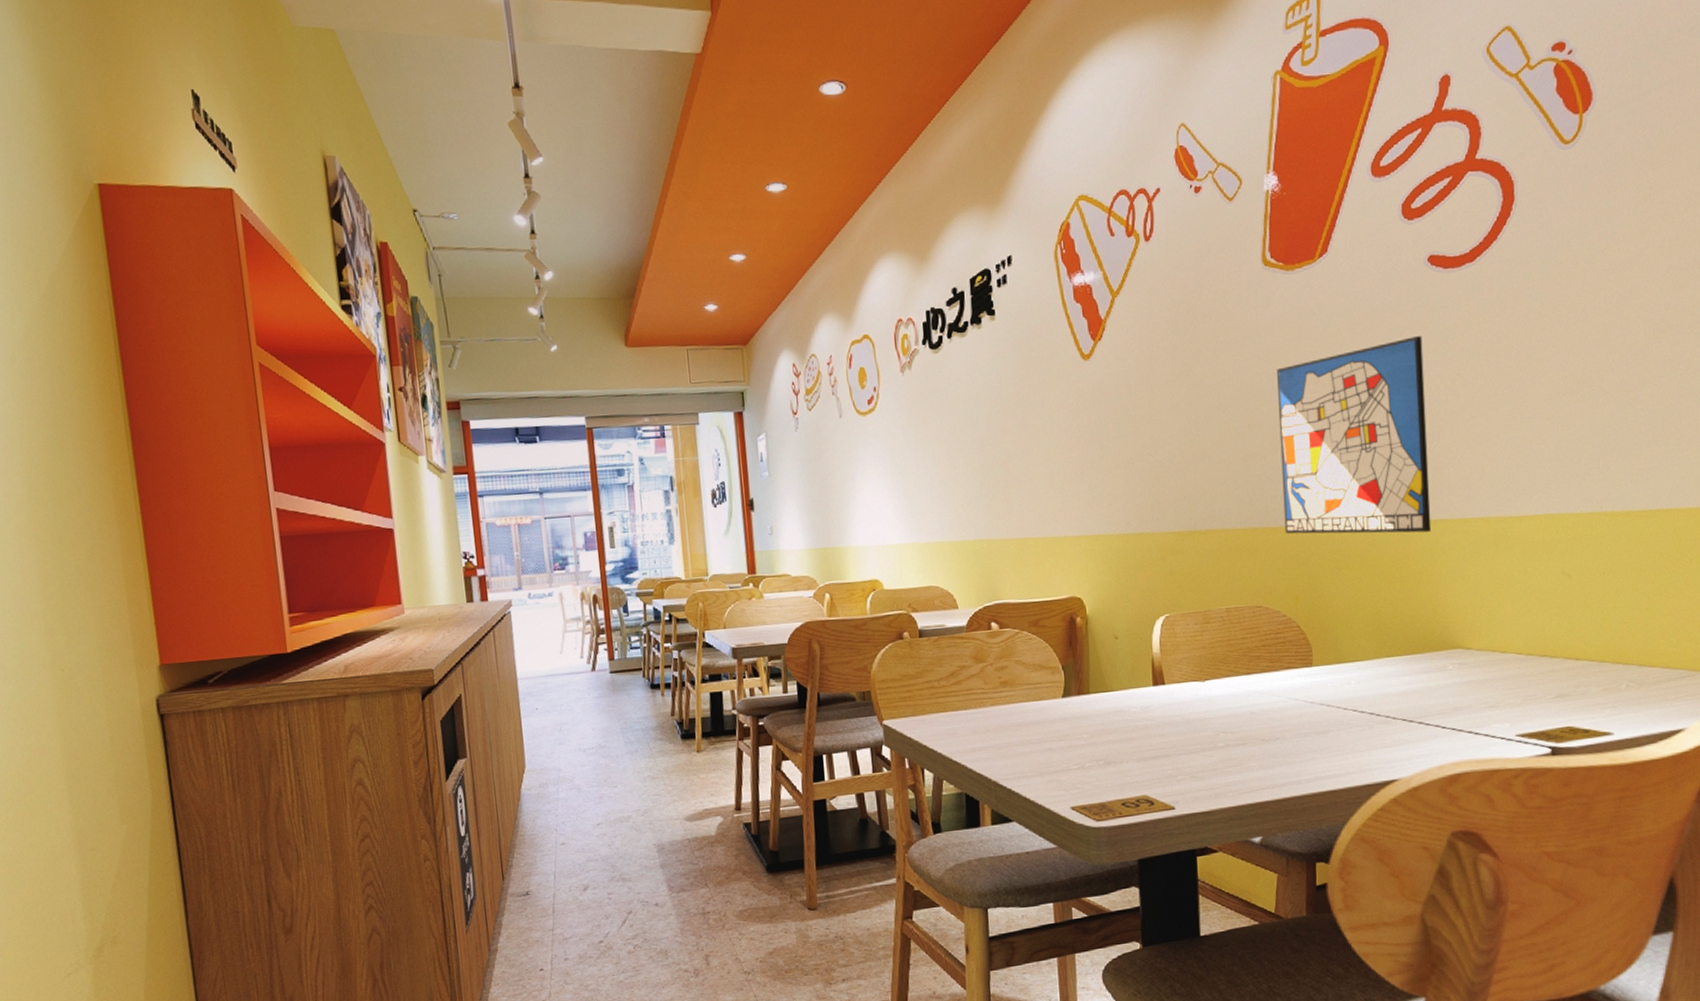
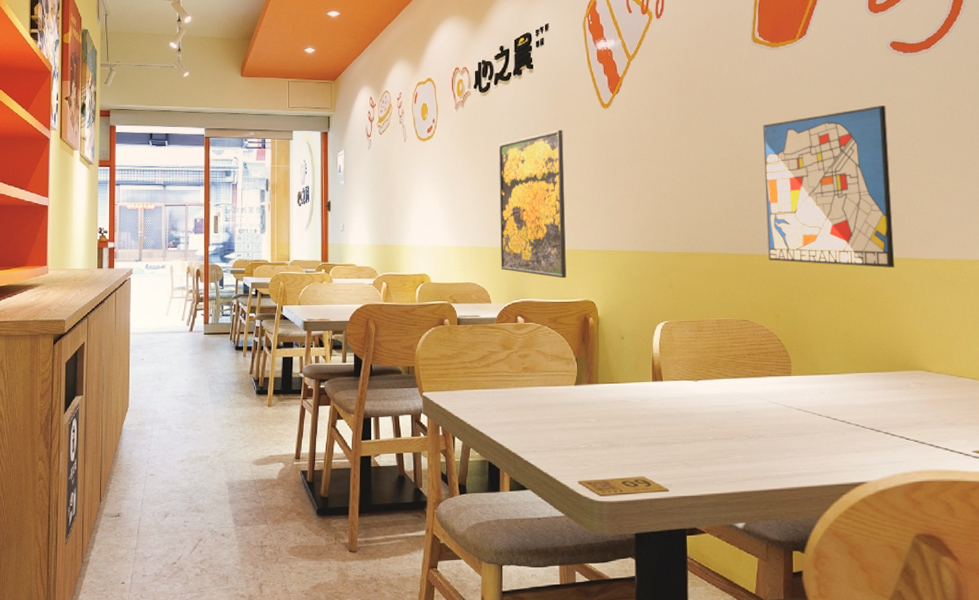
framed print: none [957,390,1047,573] -> present [498,129,566,279]

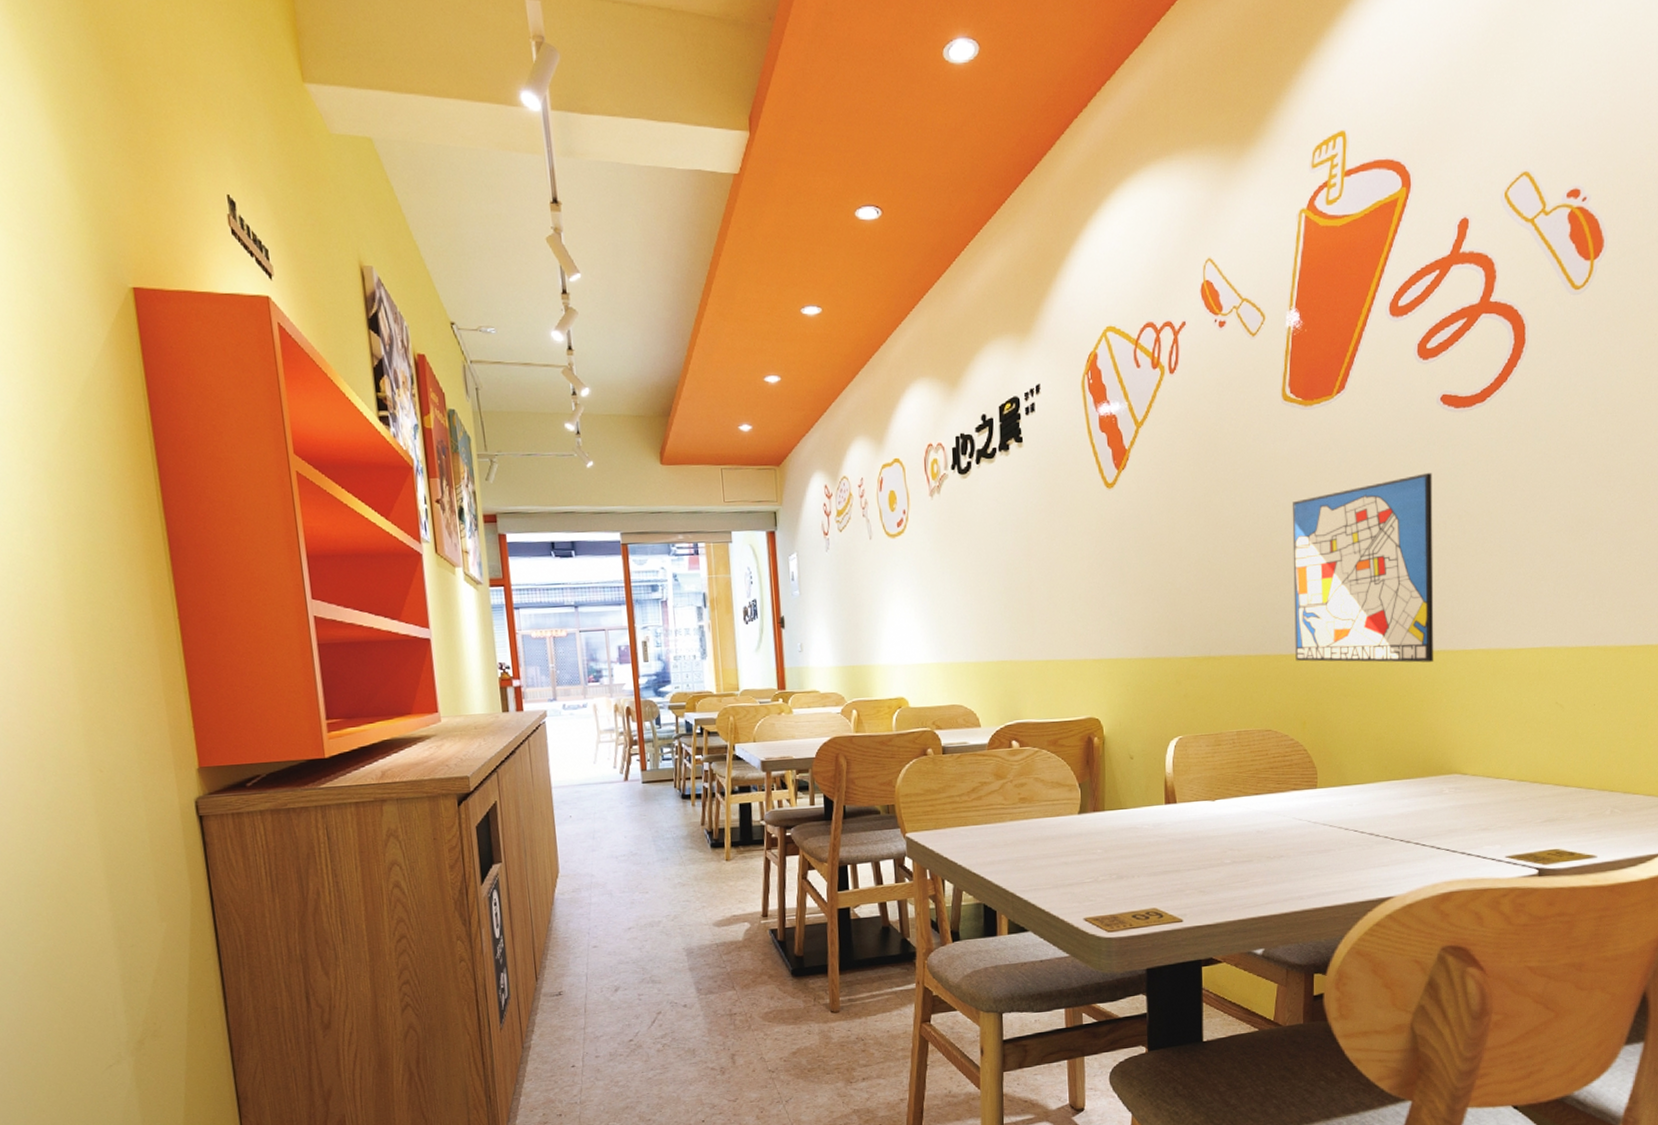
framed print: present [498,129,566,279] -> none [983,517,1067,695]

